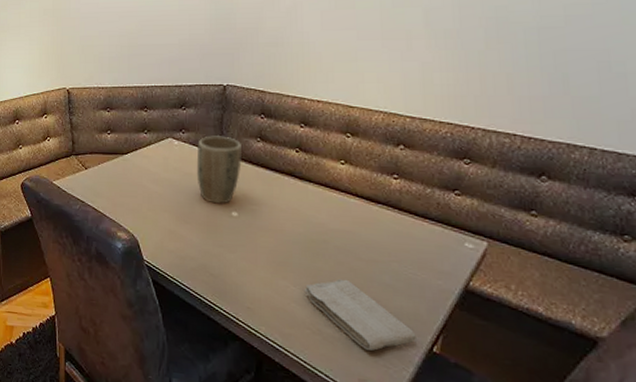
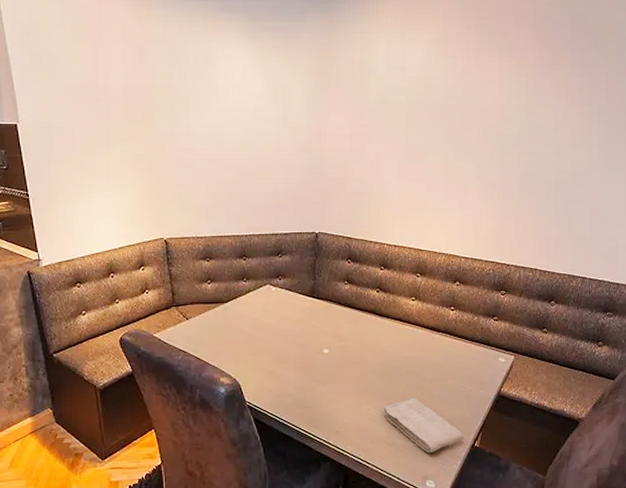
plant pot: present [196,136,242,204] -> none [292,280,332,343]

